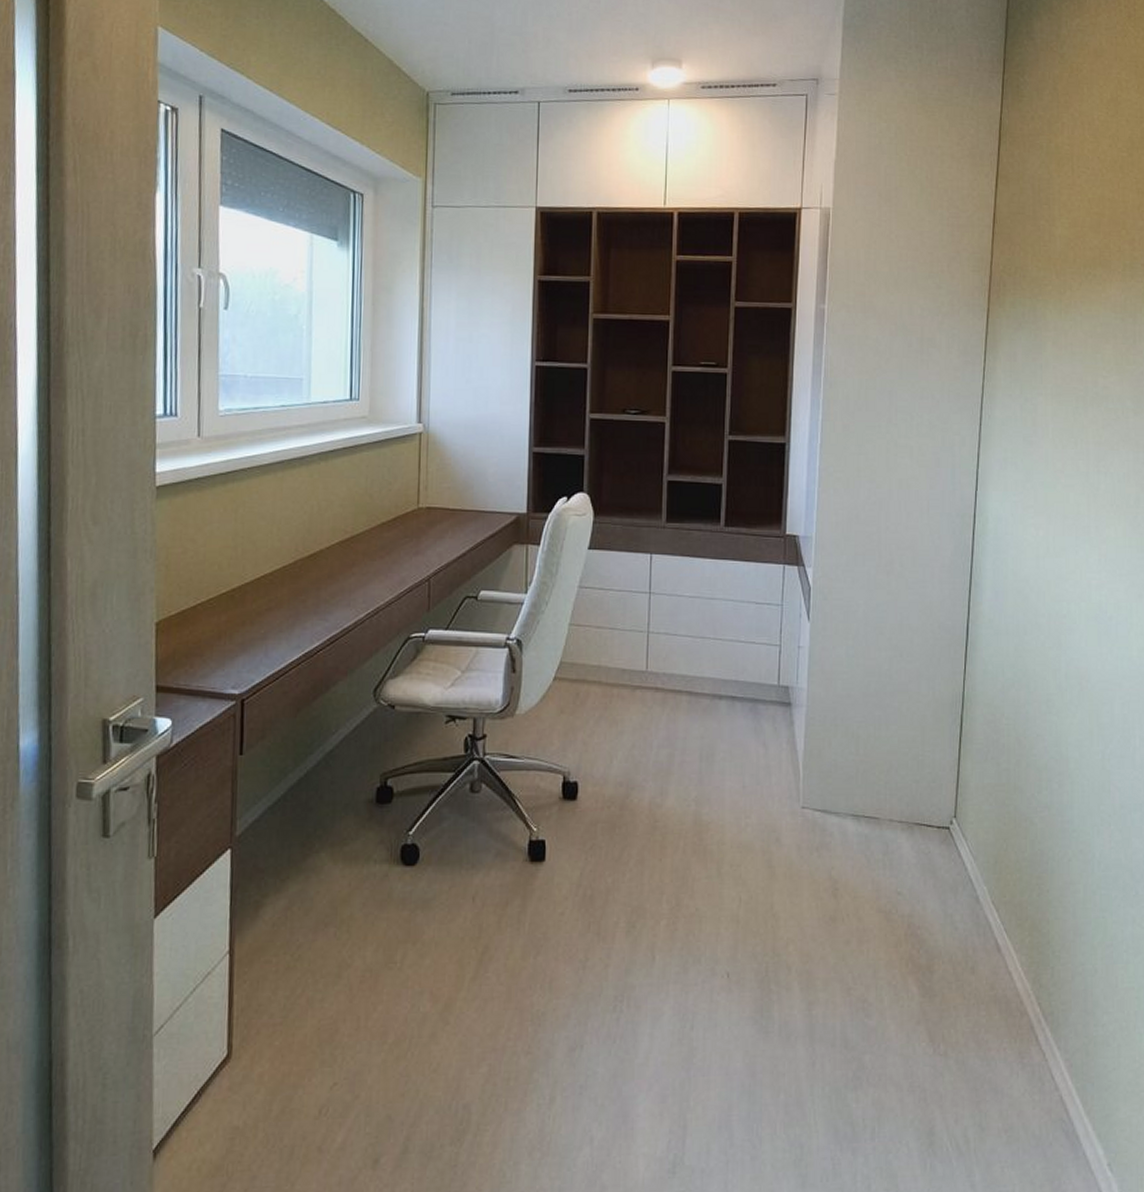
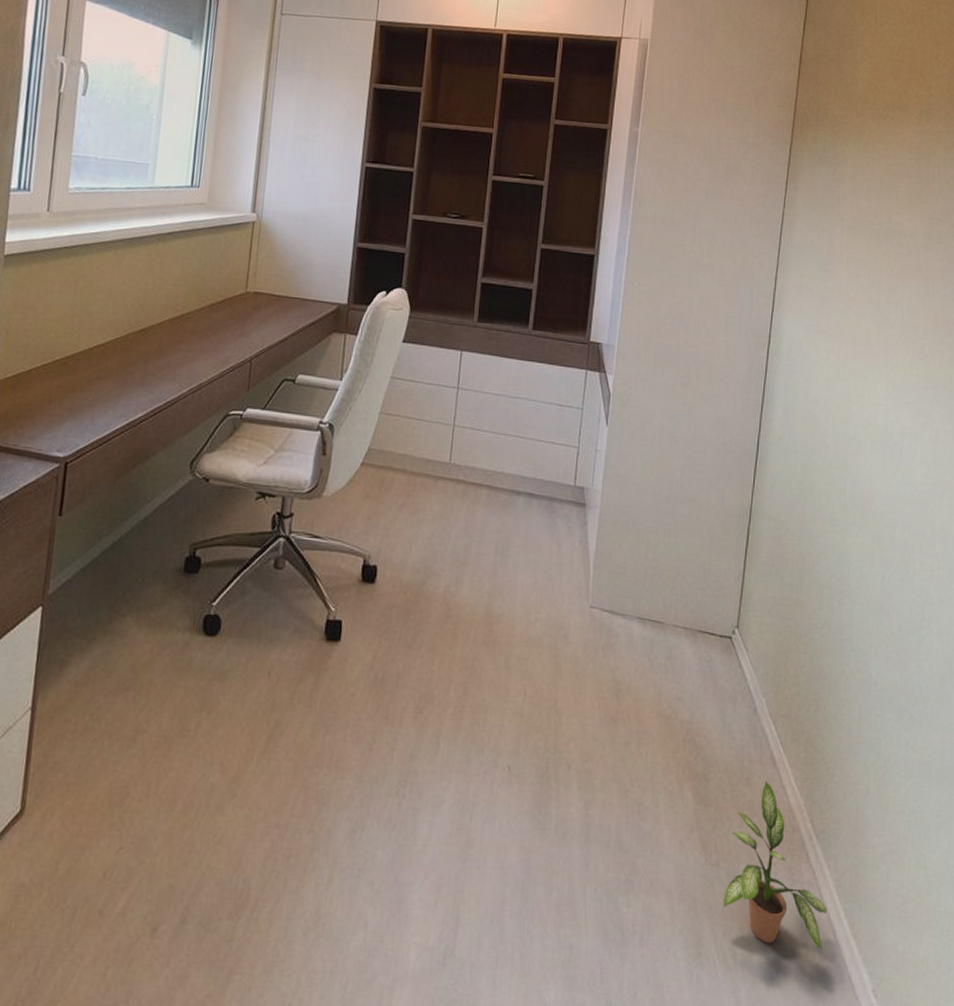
potted plant: none [953,967,1060,1130] -> present [723,780,828,951]

